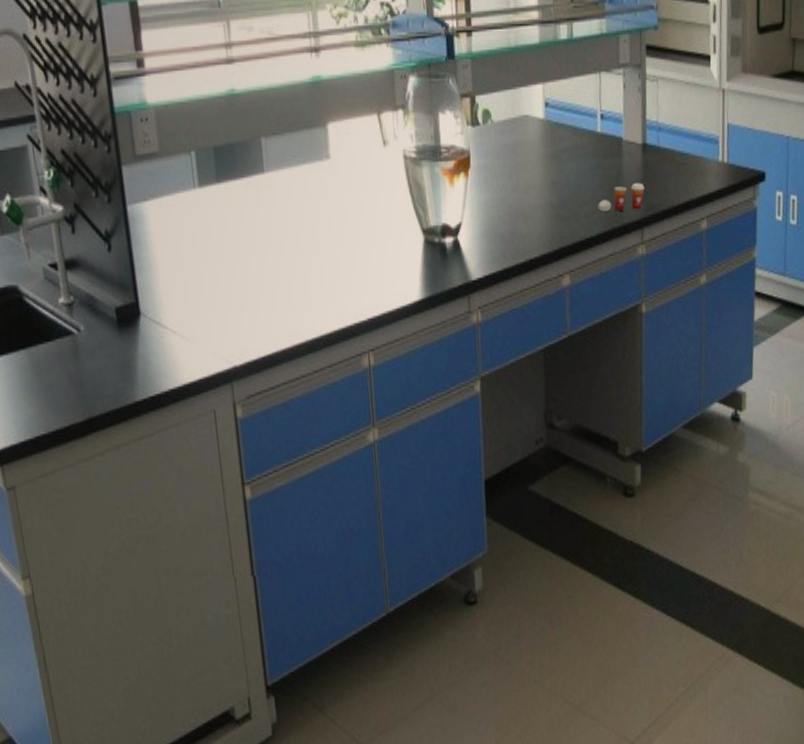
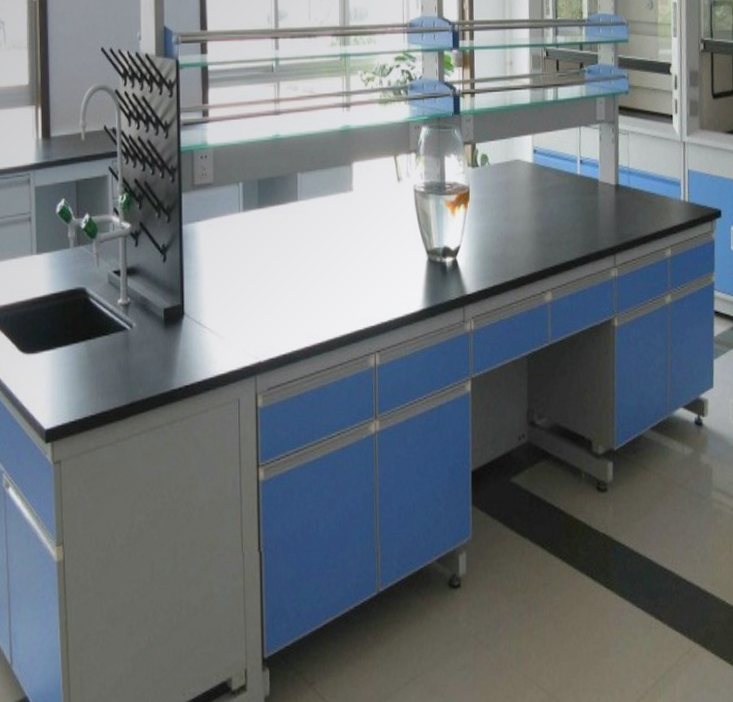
beverage cup: present [598,183,645,212] -> none [577,216,617,240]

